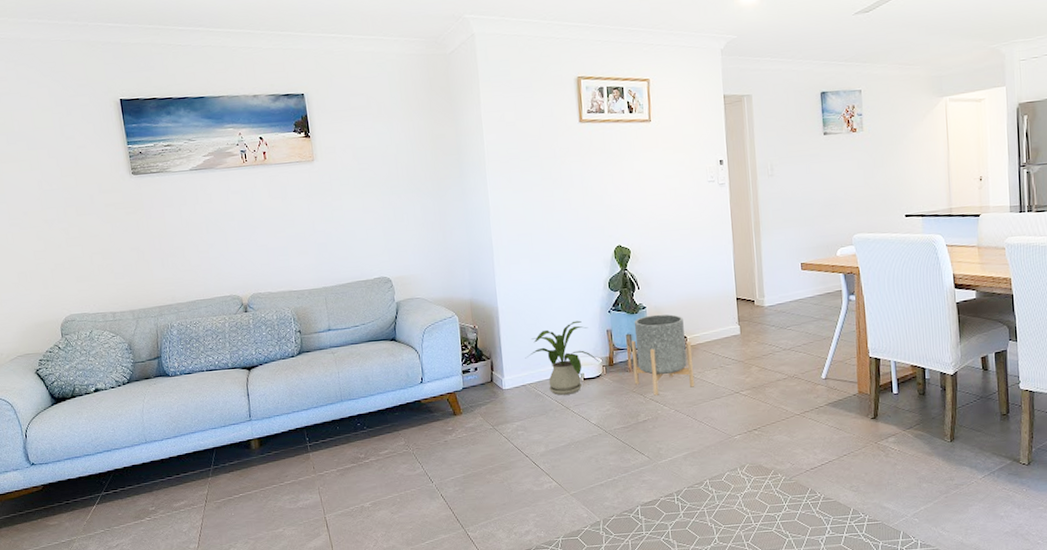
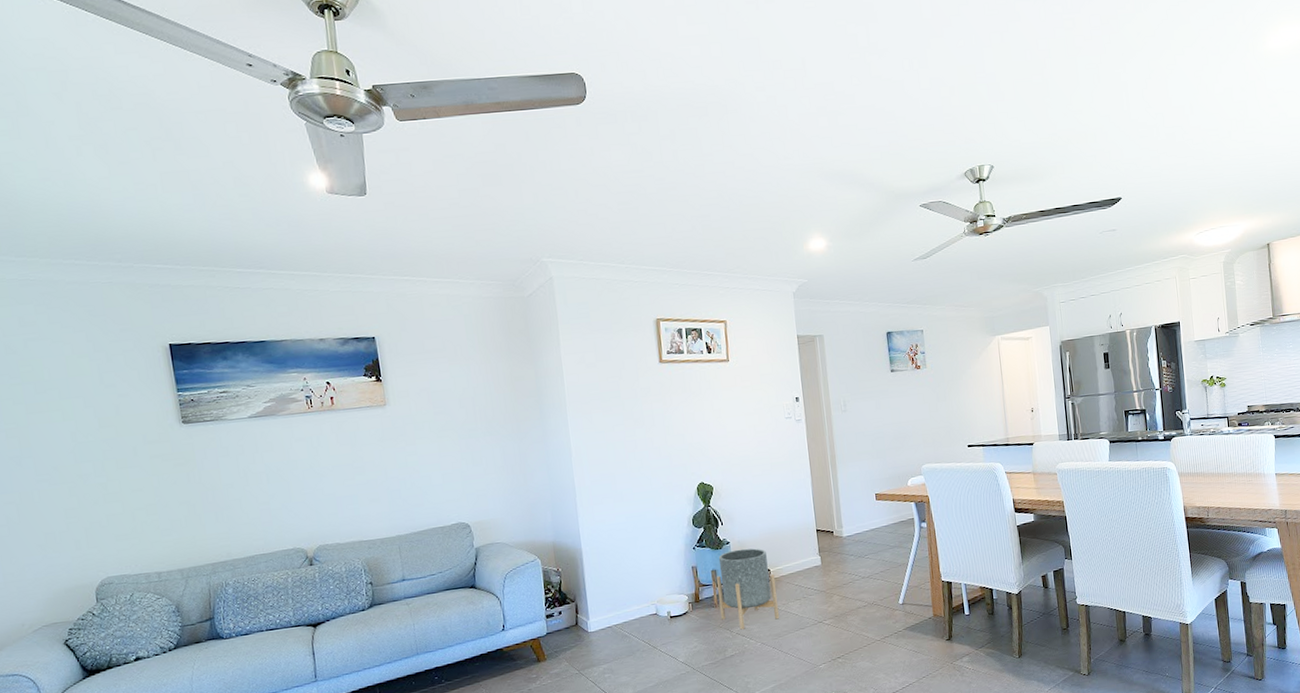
house plant: present [525,320,601,395] -> none [610,558,687,635]

